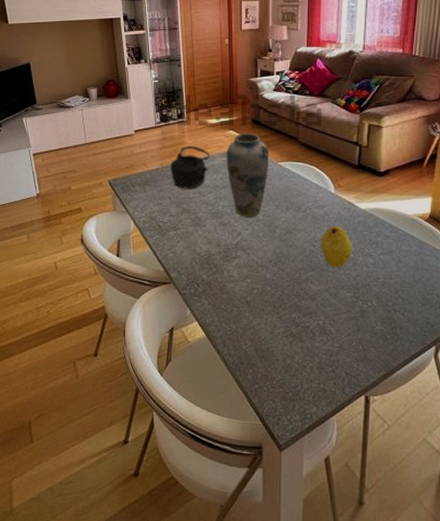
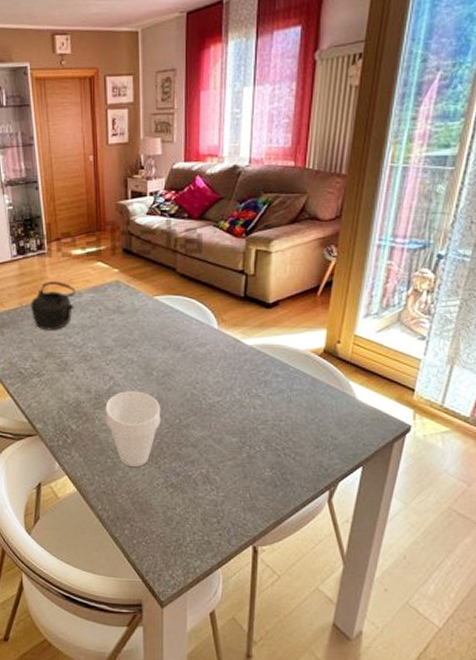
vase: present [226,133,270,217] -> none [94,264,144,359]
cup: none [233,246,283,316] -> present [105,391,161,466]
fruit: present [320,226,352,268] -> none [203,365,238,411]

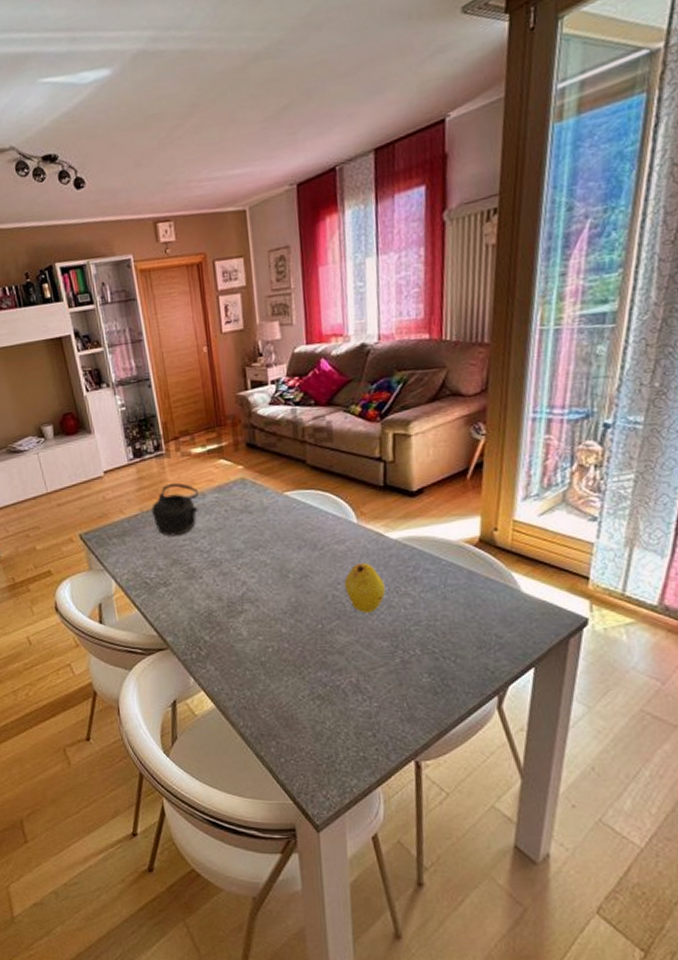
cup: present [105,391,161,466] -> none [239,596,302,678]
fruit: none [203,365,238,411] -> present [344,563,385,614]

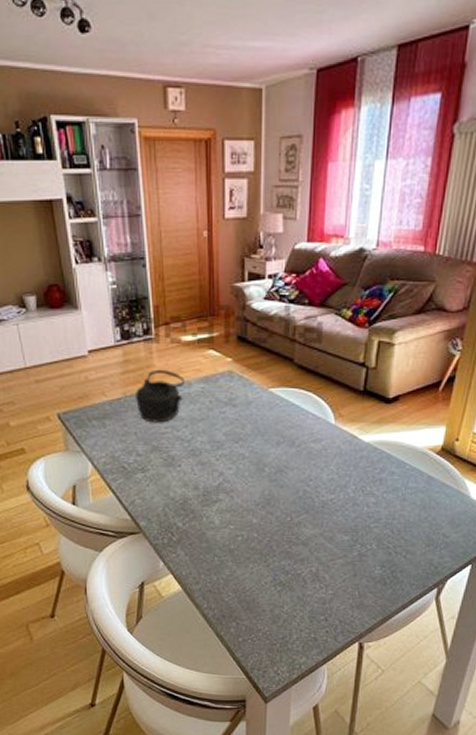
fruit: present [344,563,385,614] -> none [316,462,353,509]

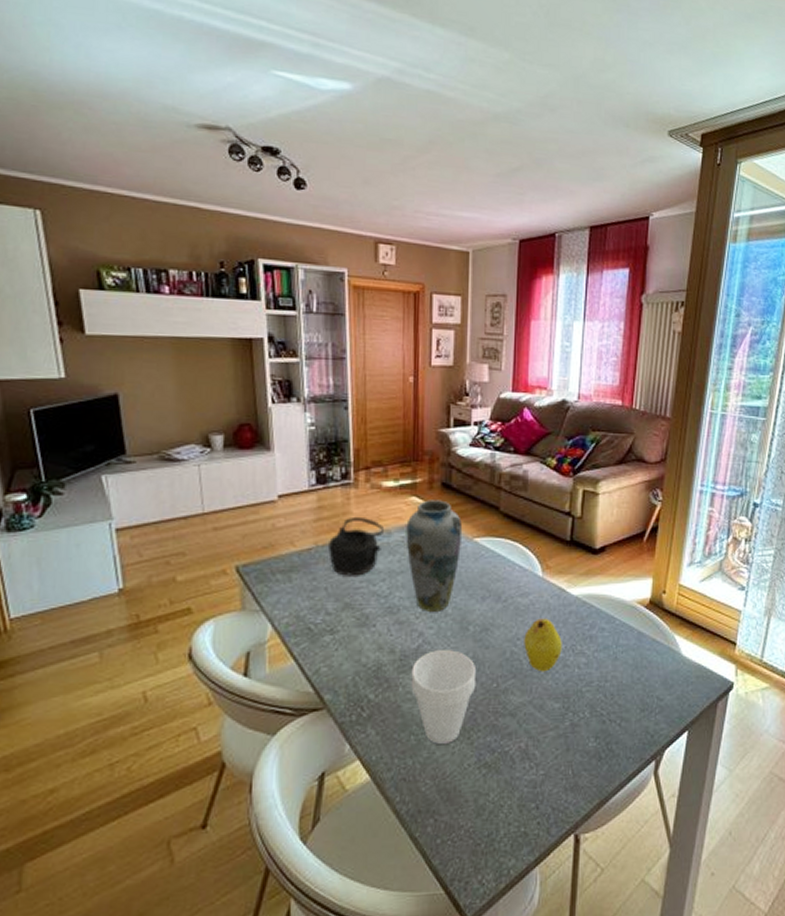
vase: none [205,353,258,454] -> present [406,500,463,612]
cup: none [214,488,272,565] -> present [411,650,477,744]
fruit: none [316,462,353,509] -> present [524,618,562,672]

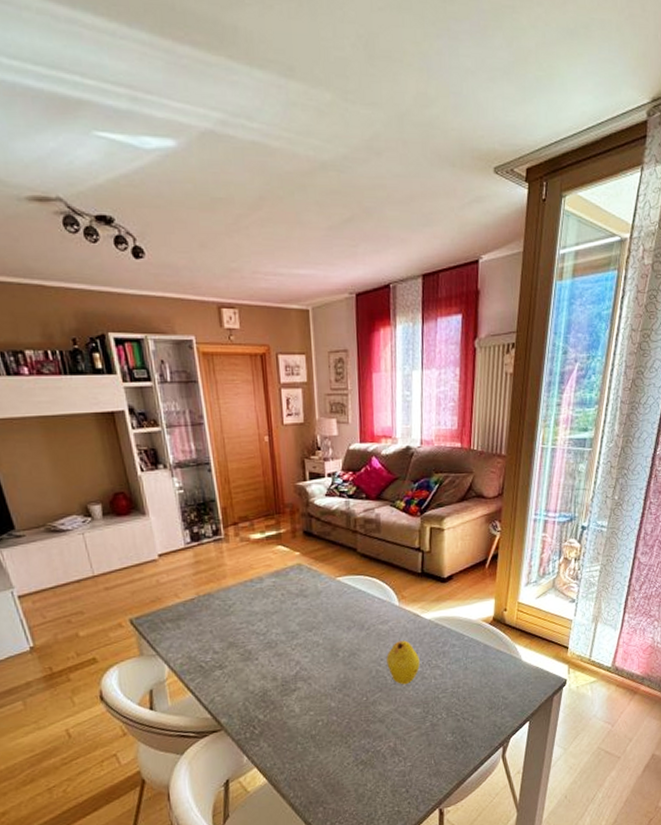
teapot: present [328,516,385,576] -> none [209,567,257,620]
vase: present [406,500,463,612] -> none [275,546,326,644]
cup: present [411,650,477,744] -> none [292,673,349,750]

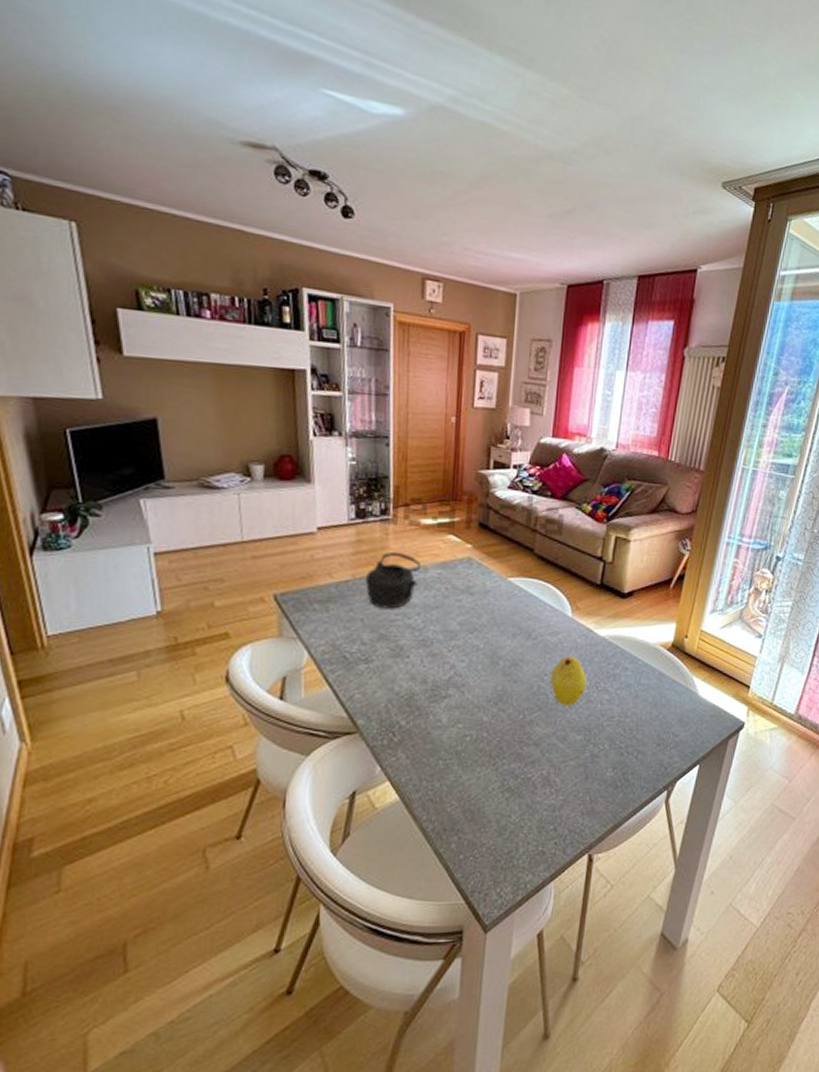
teapot: none [209,567,257,620] -> present [366,551,422,609]

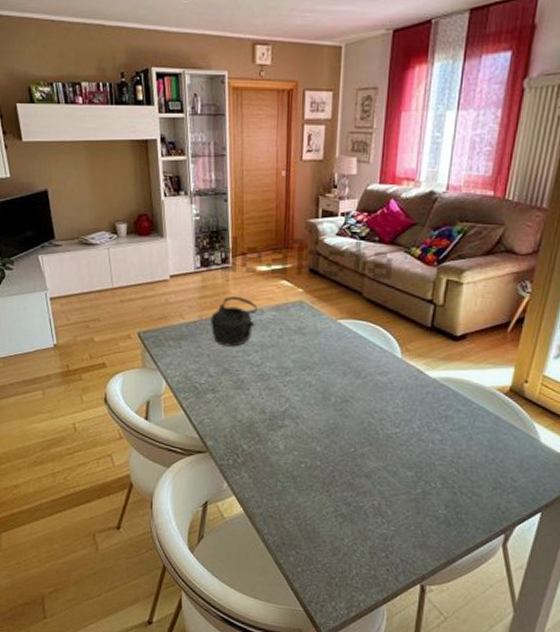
fruit: present [550,656,587,707] -> none [381,395,418,444]

